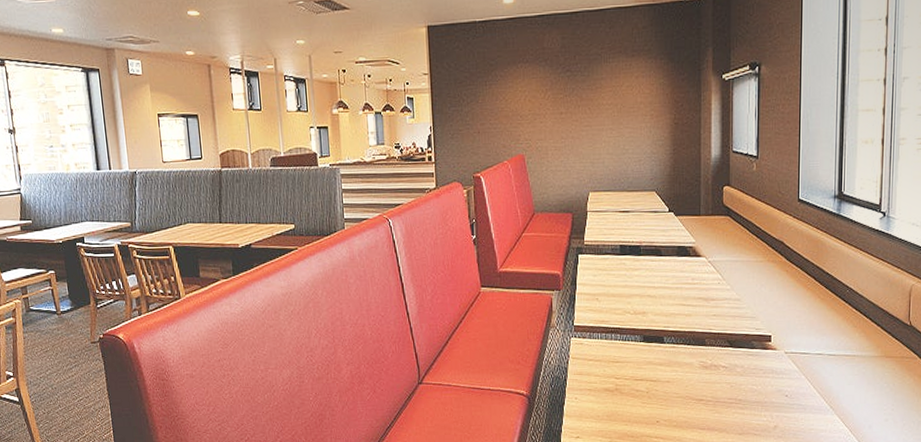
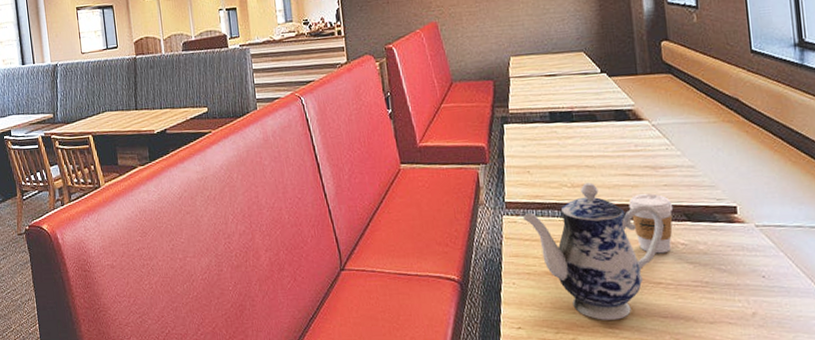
teapot: none [589,311,709,431] -> present [523,183,664,320]
coffee cup: none [682,322,719,375] -> present [628,193,674,254]

